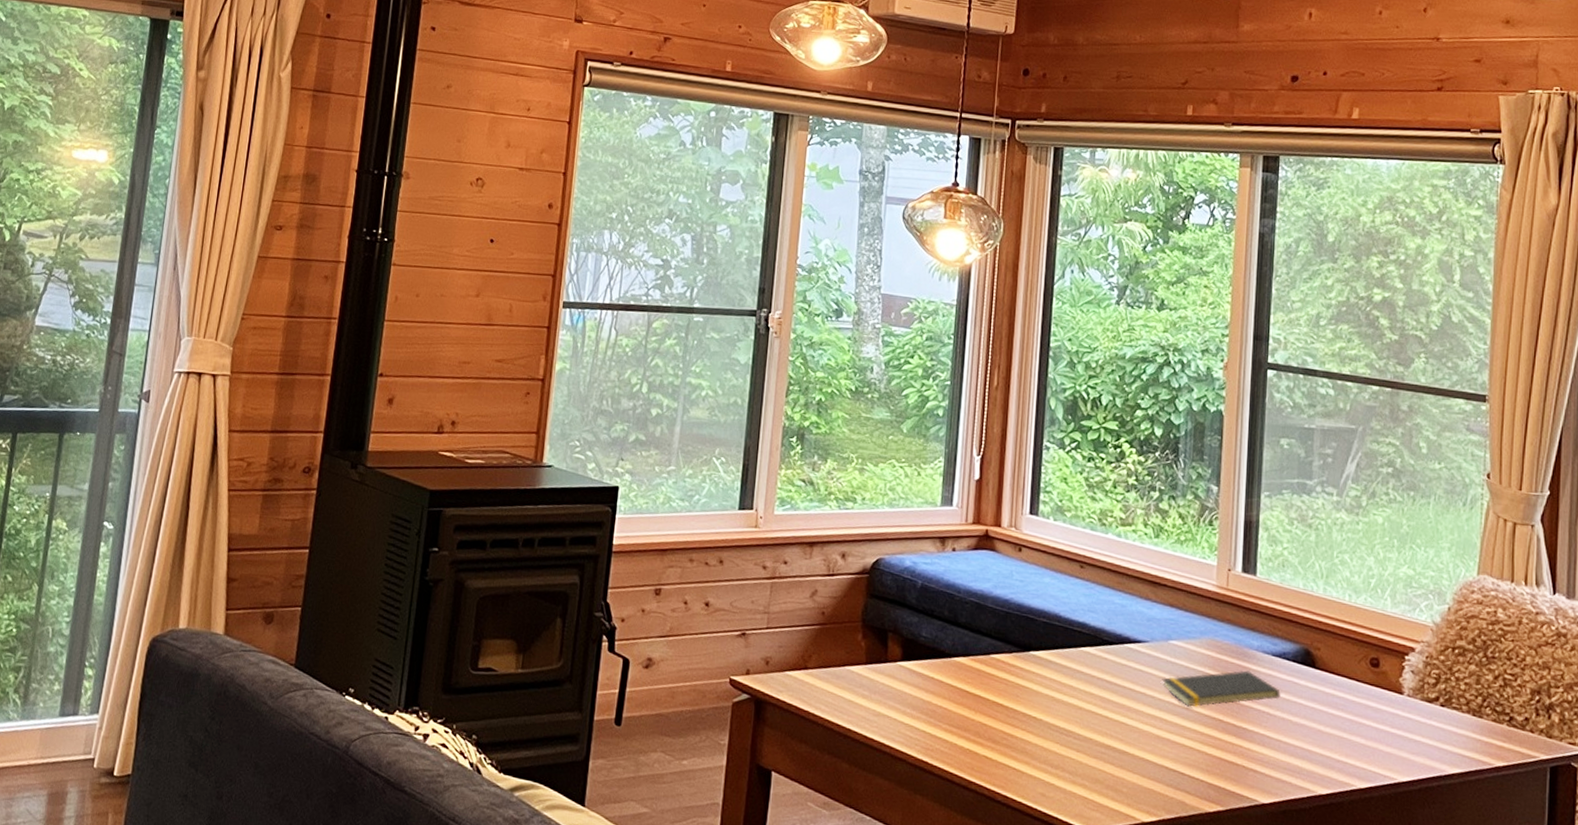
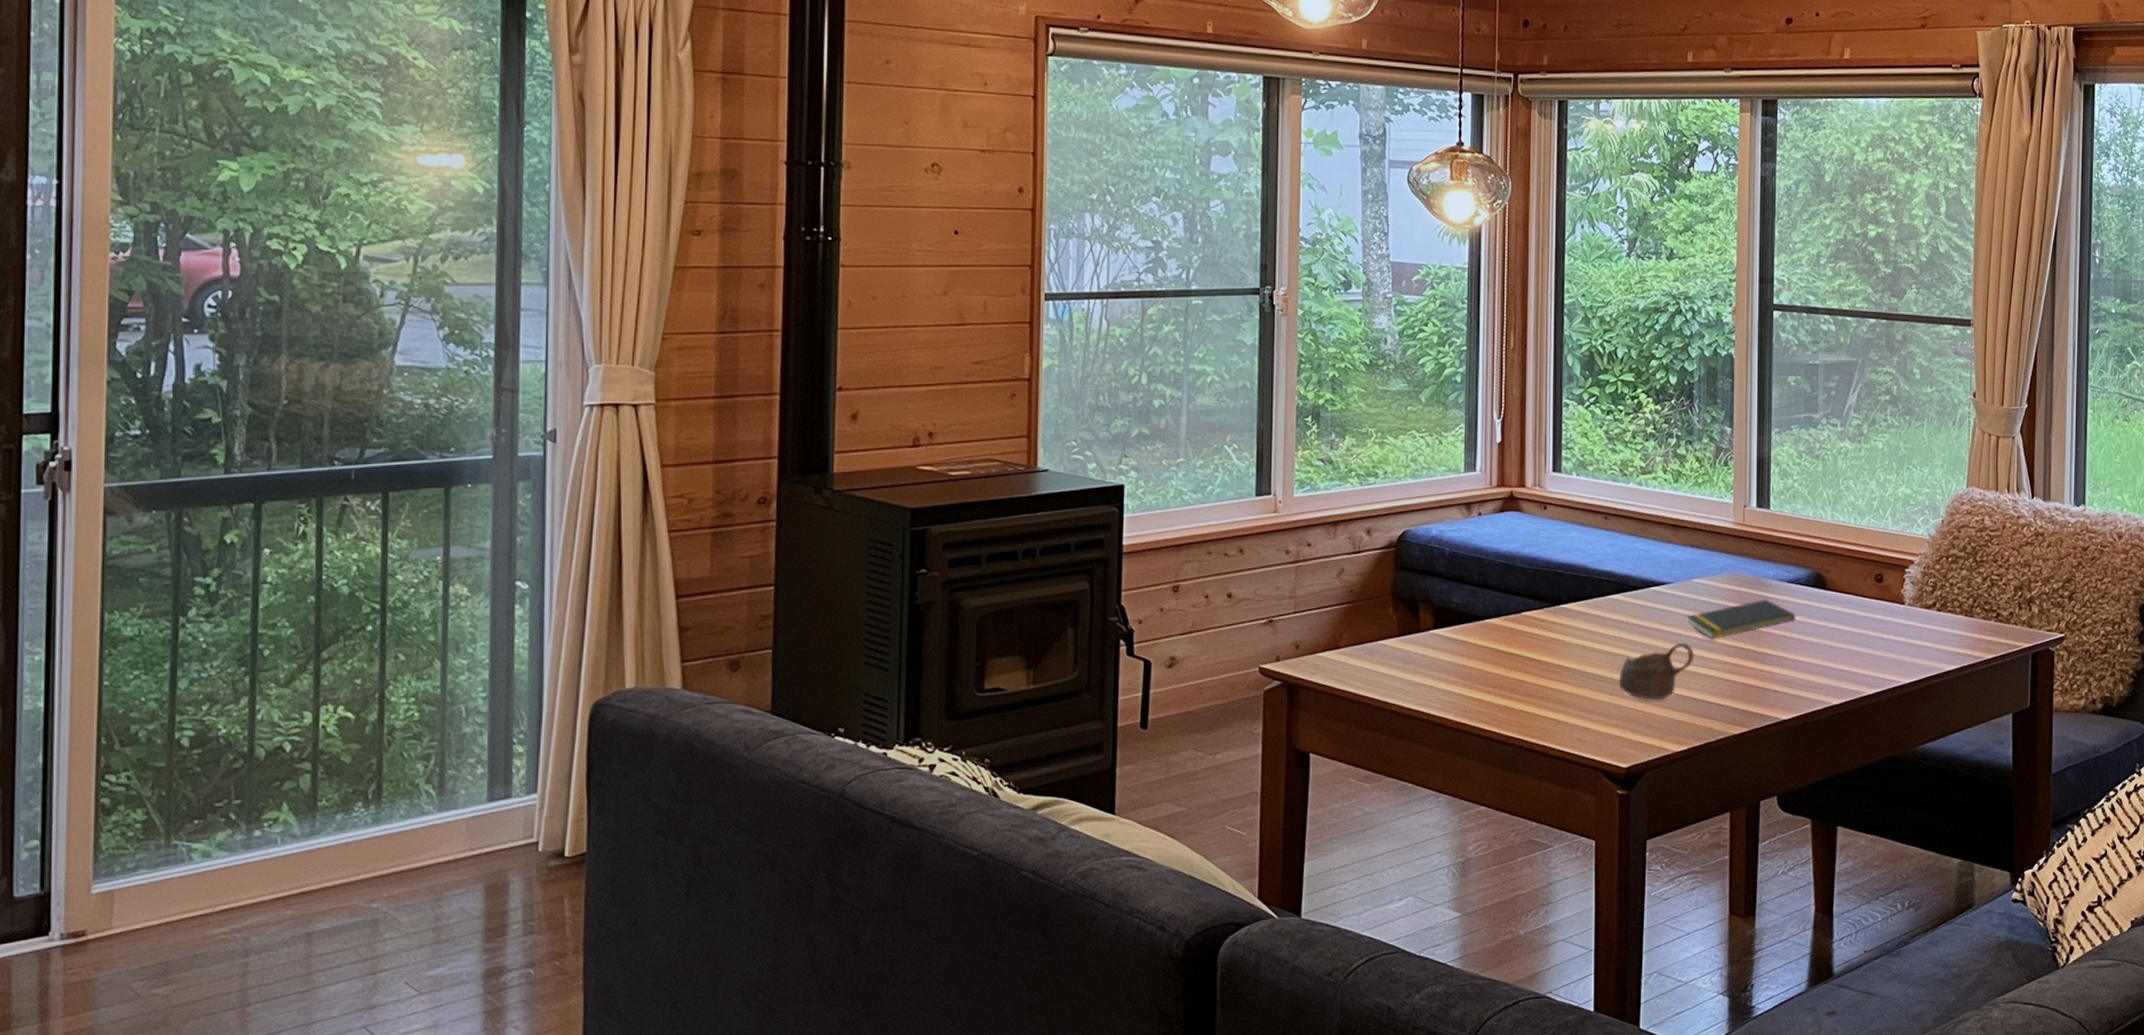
cup: none [1086,706,1169,764] -> present [1618,642,1694,700]

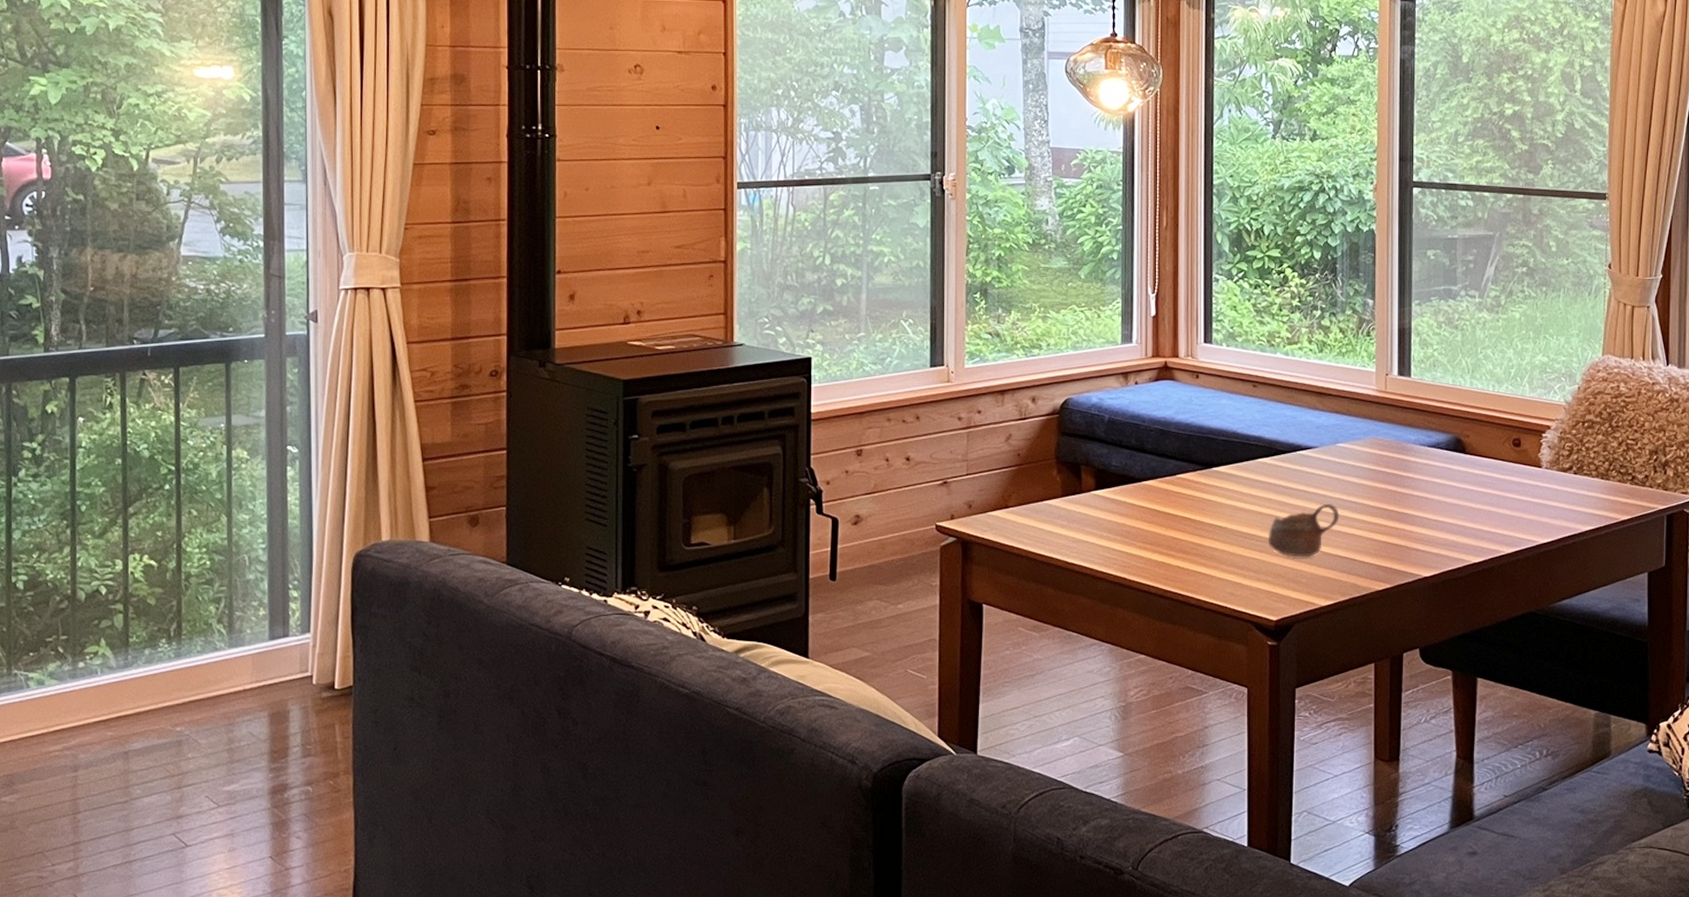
notepad: present [1686,599,1797,639] -> none [1332,462,1437,501]

